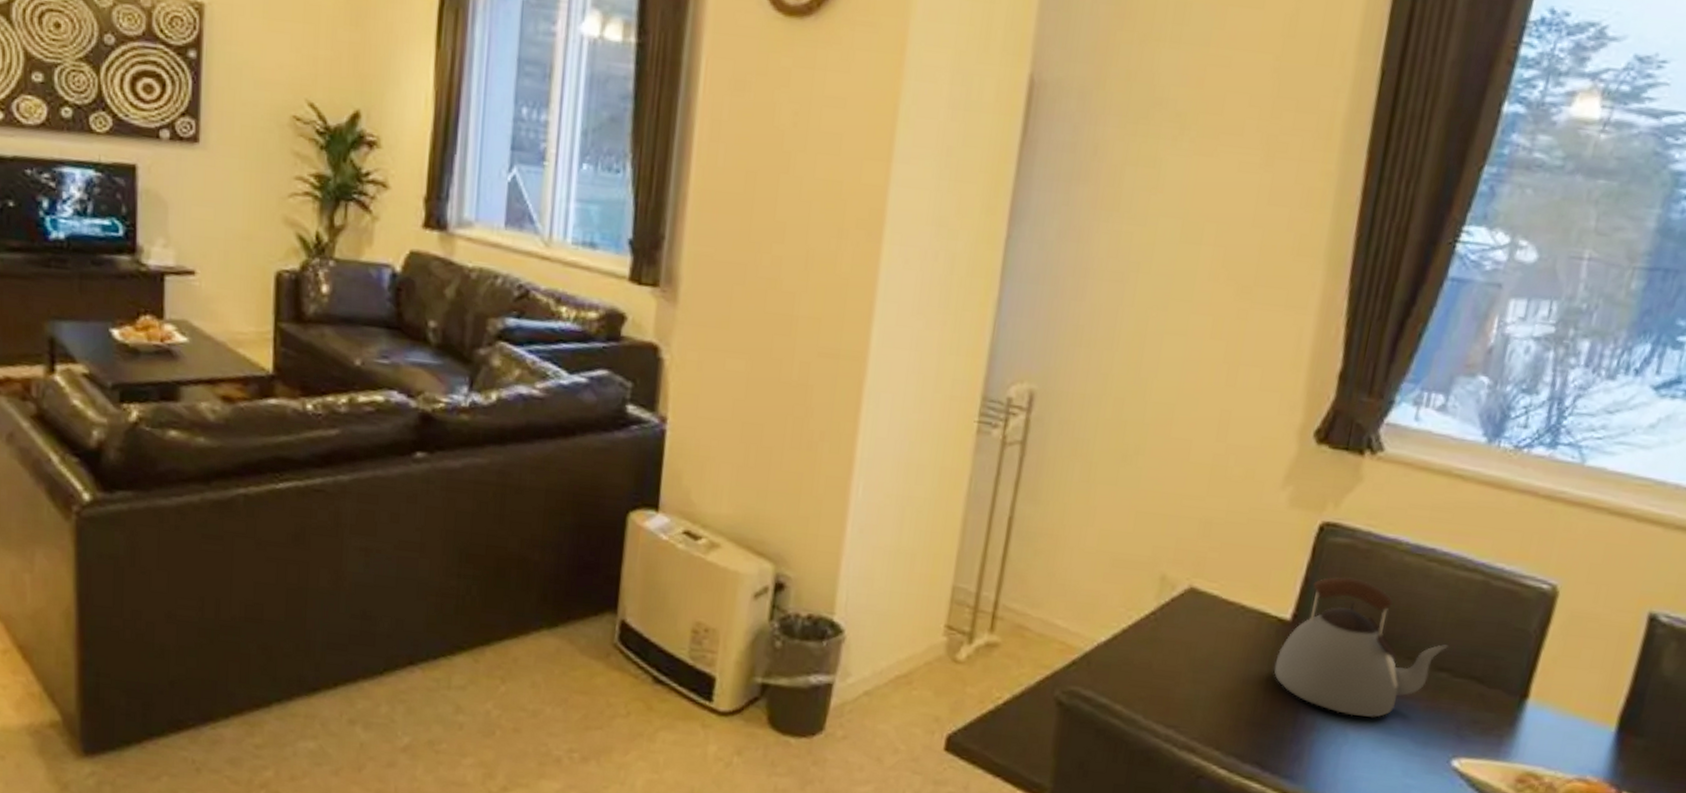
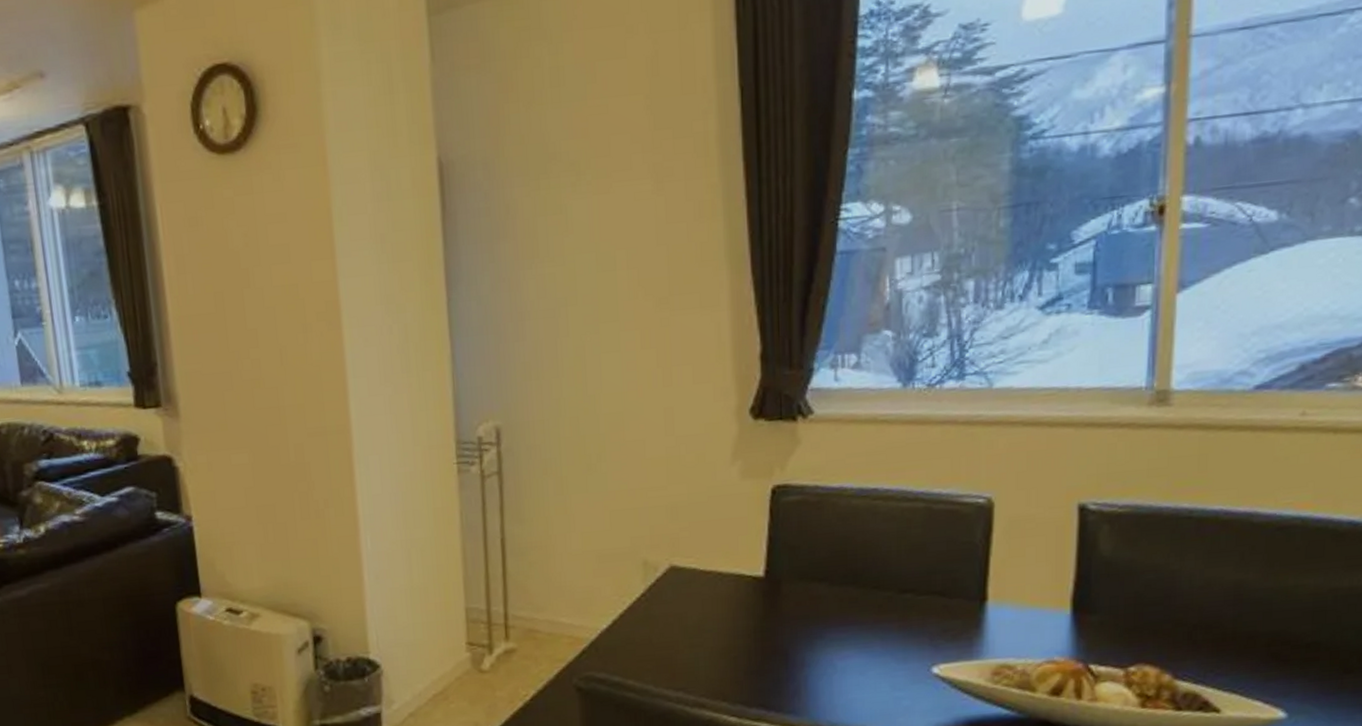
kettle: present [1274,576,1449,718] -> none [758,528,908,648]

